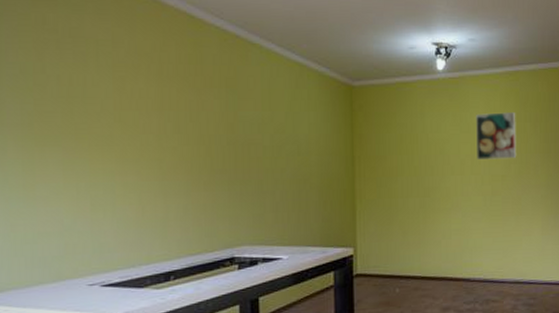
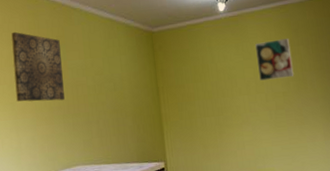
wall art: none [163,64,232,162] -> present [11,31,65,102]

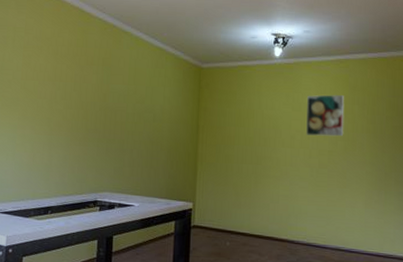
wall art: present [11,31,65,102] -> none [54,47,106,124]

